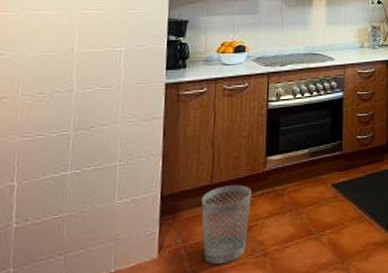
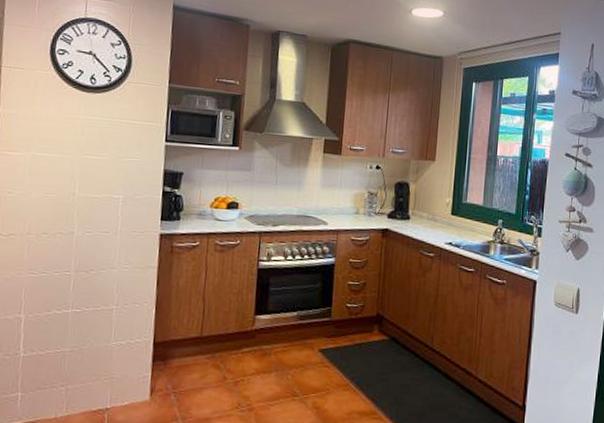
wastebasket: present [201,185,252,265] -> none [191,339,240,414]

